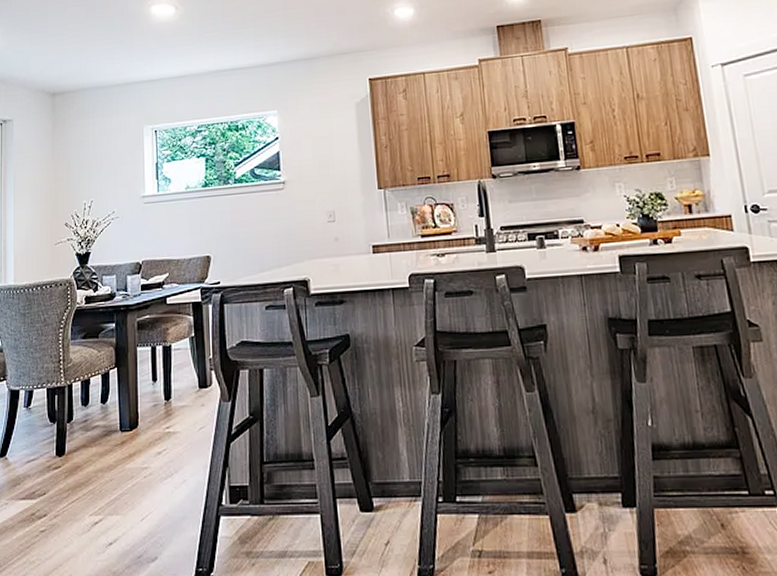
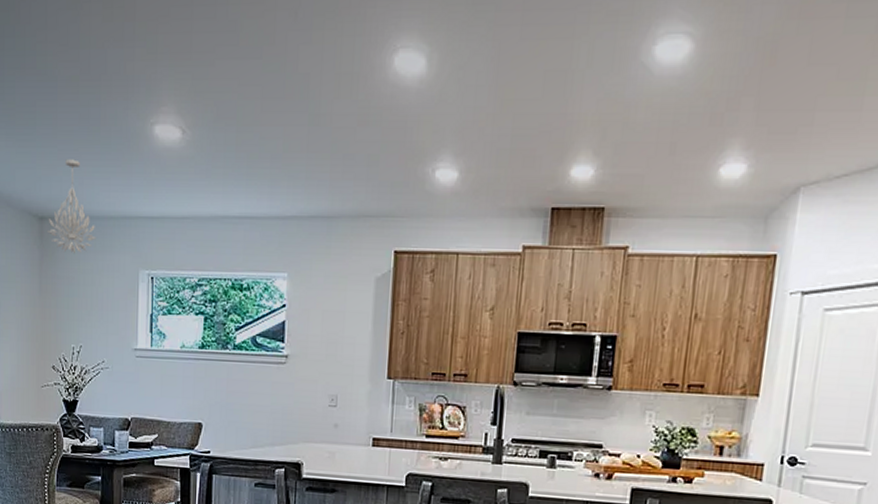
chandelier: none [58,42,104,121] -> present [46,159,96,254]

